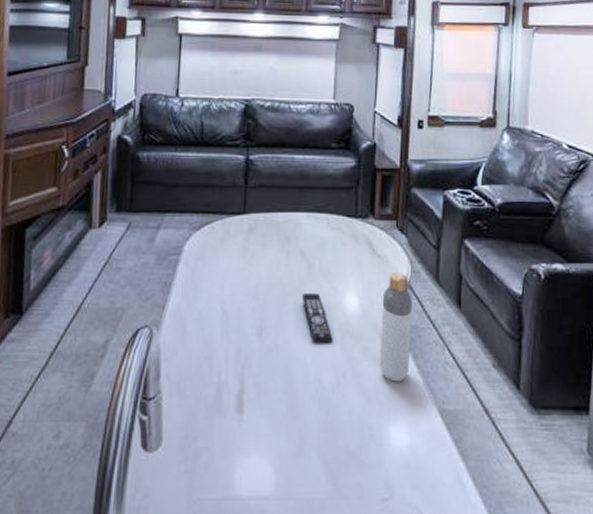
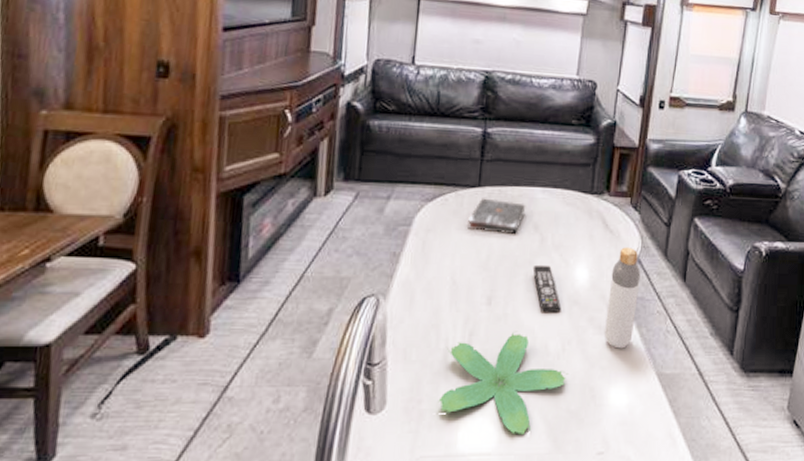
plant: none [213,363,346,477] -> present [438,331,569,435]
book: none [235,225,291,262] -> present [468,198,526,235]

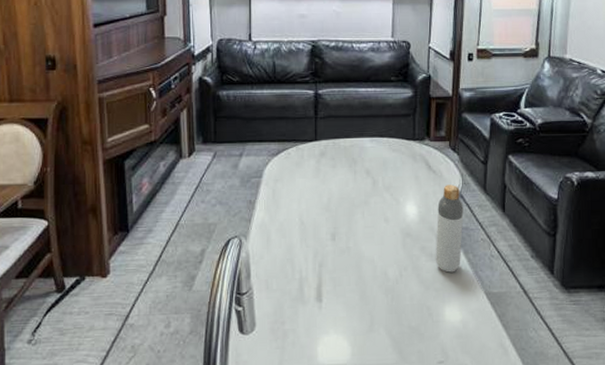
plant: present [438,331,569,435] -> none [298,261,408,348]
book: present [468,198,526,235] -> none [309,150,358,180]
remote control: present [532,264,562,314] -> none [368,204,396,245]

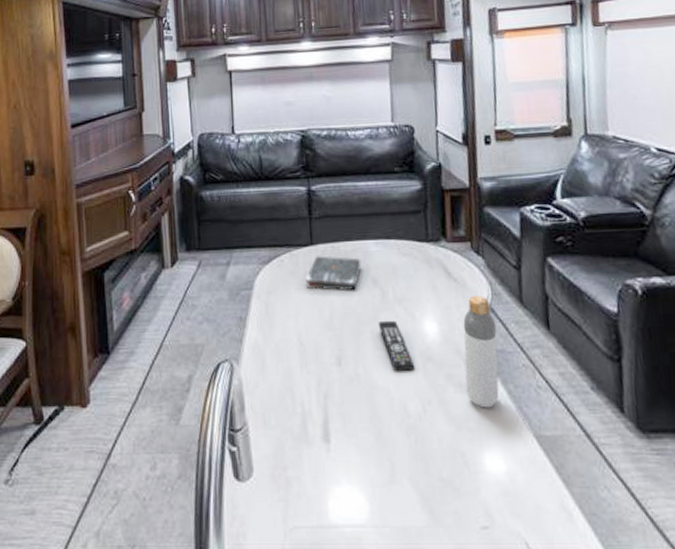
book: none [309,150,358,180] -> present [306,255,362,291]
remote control: none [368,204,396,245] -> present [378,320,415,372]

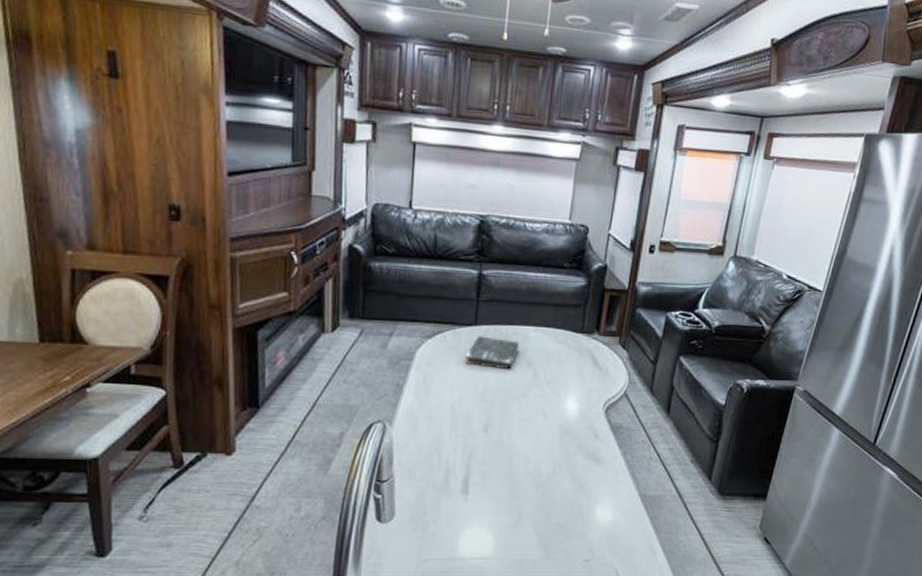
remote control: present [378,320,415,372] -> none [526,397,553,441]
bottle: present [463,295,499,408] -> none [591,382,627,473]

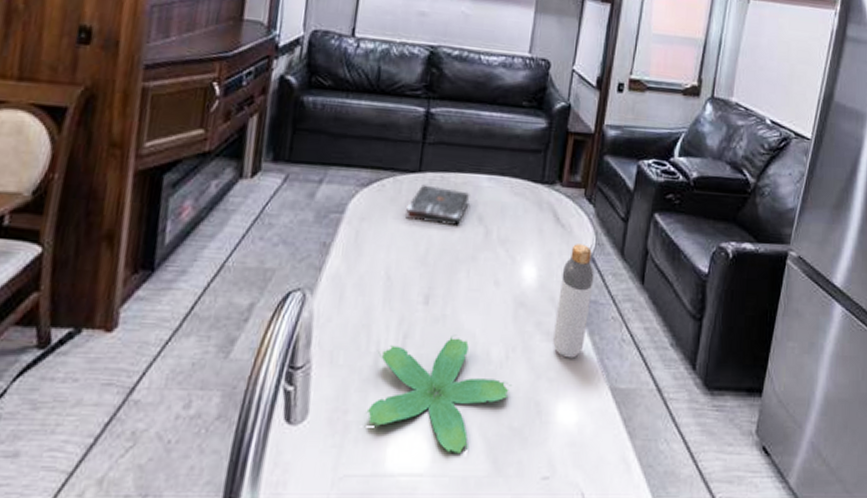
plant: none [441,455,559,543] -> present [366,334,513,453]
bottle: none [591,382,627,473] -> present [552,244,595,358]

